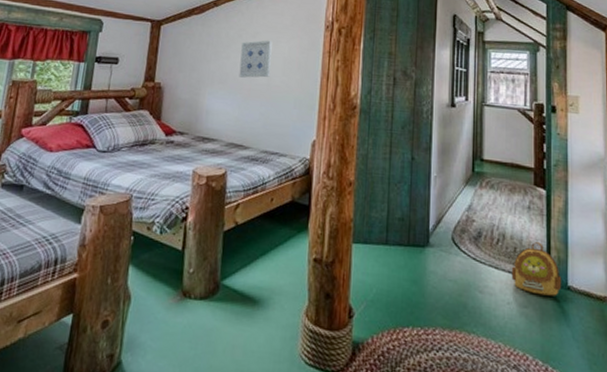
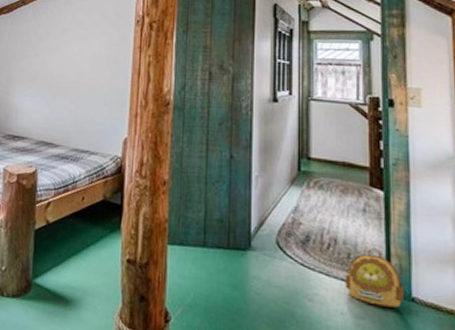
wall art: present [239,40,272,78] -> none [48,37,81,76]

